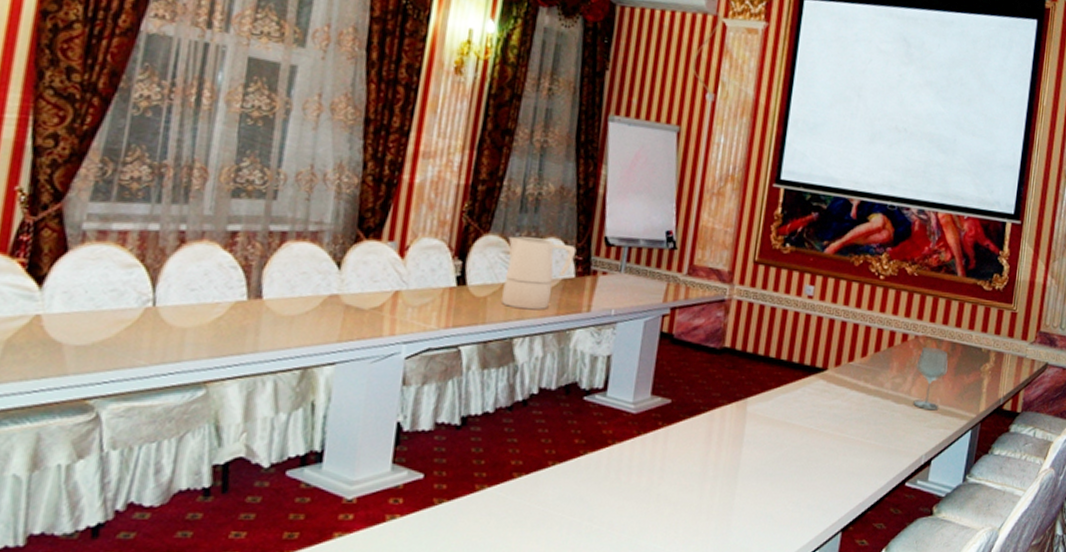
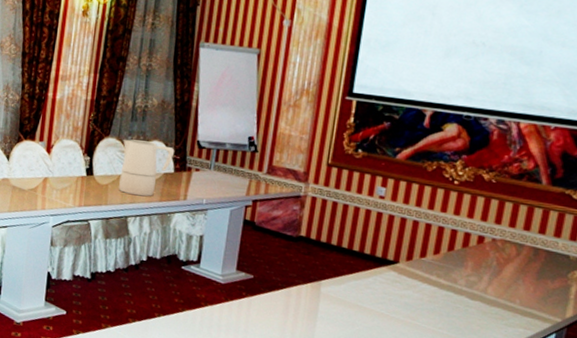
wine glass: present [913,346,949,411] -> none [489,249,530,311]

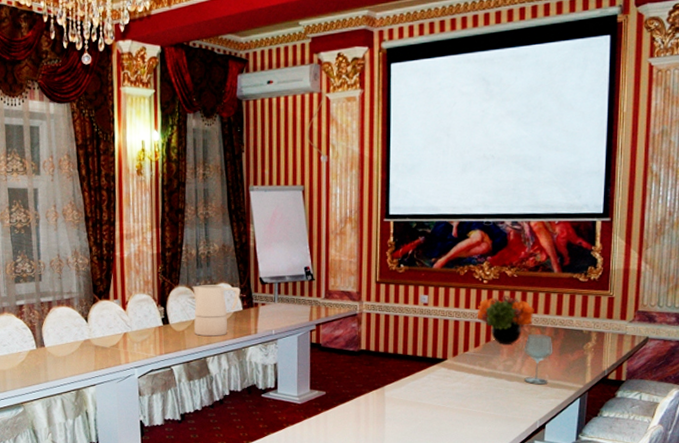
flower arrangement: none [440,200,512,258] -> present [477,295,534,344]
wine glass: none [489,249,530,311] -> present [523,333,553,385]

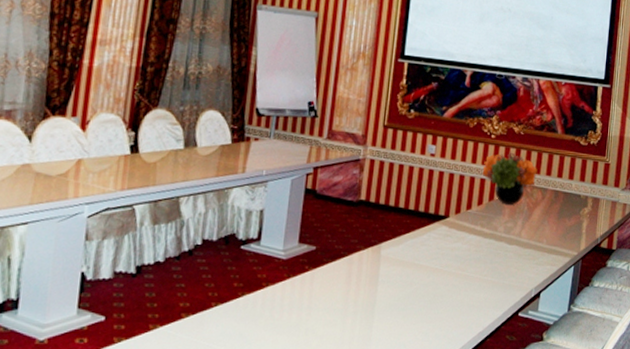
pitcher: present [192,284,241,337] -> none [169,110,232,173]
wine glass: present [523,333,553,385] -> none [523,195,553,250]

